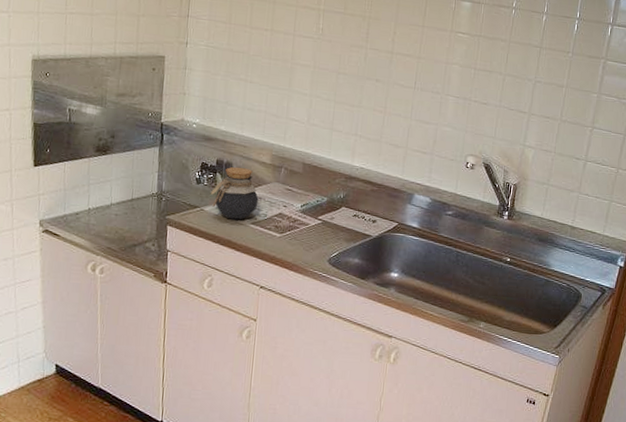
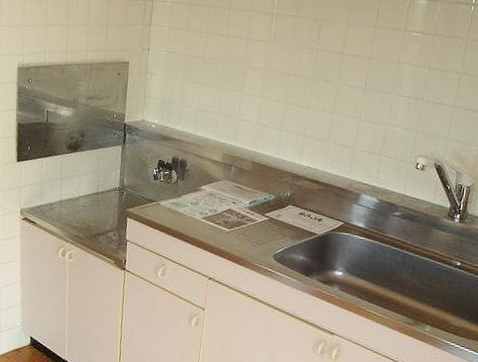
jar: present [211,166,259,220] -> none [166,164,210,214]

